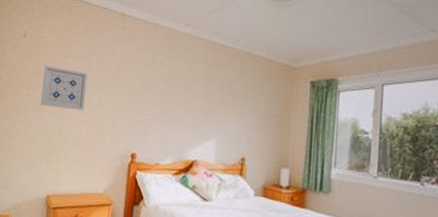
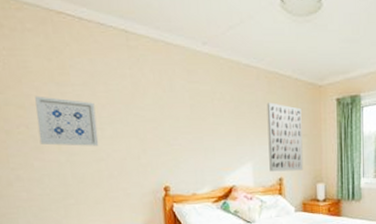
wall art: none [233,81,272,153] -> present [266,102,303,172]

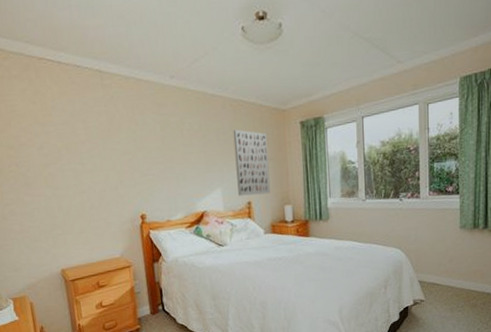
wall art: present [35,96,99,146] -> none [23,136,81,181]

